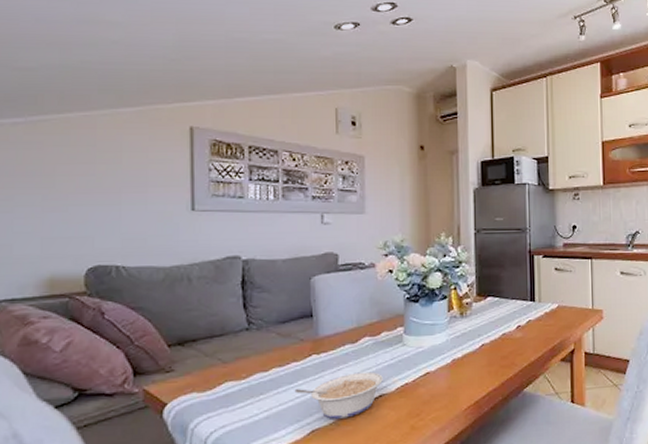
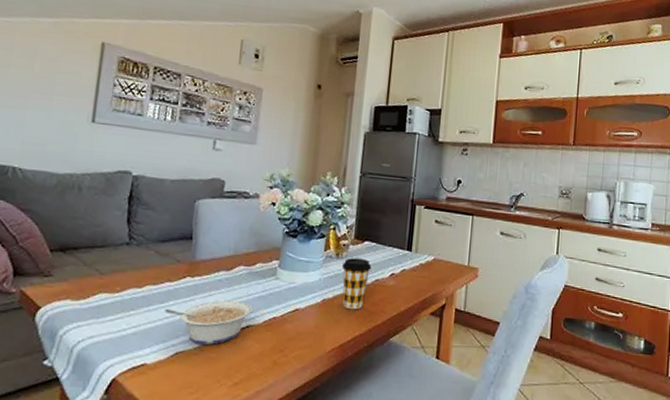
coffee cup: none [468,314,497,367] -> present [342,257,372,310]

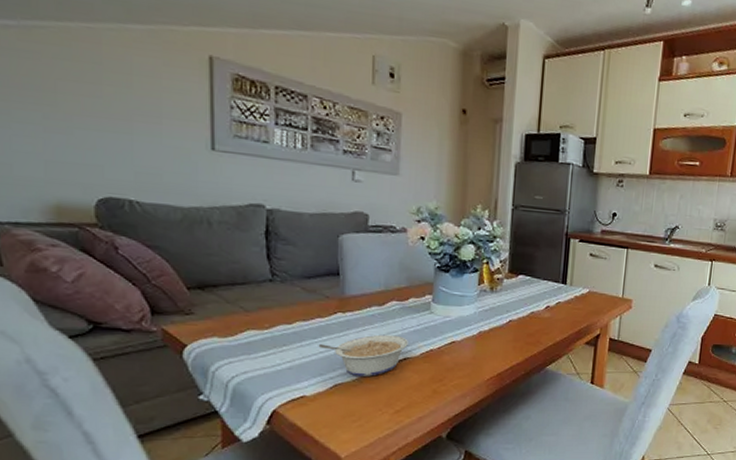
coffee cup: present [342,257,372,310] -> none [497,291,527,341]

